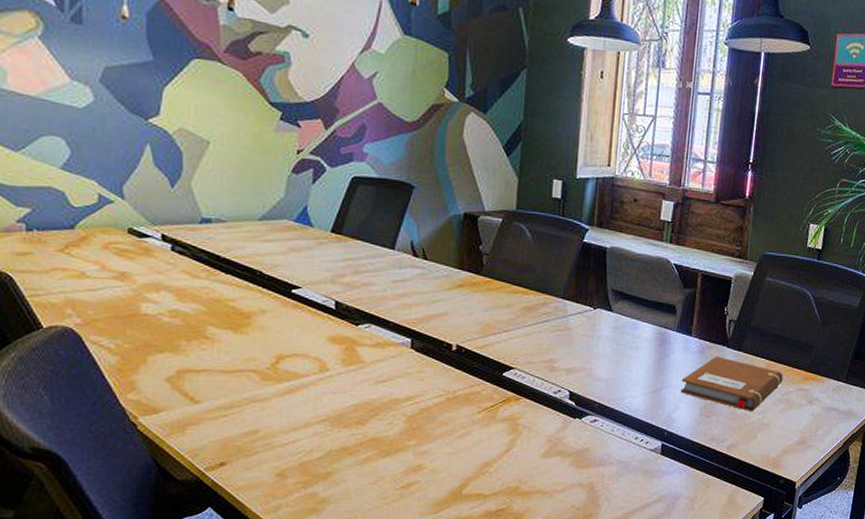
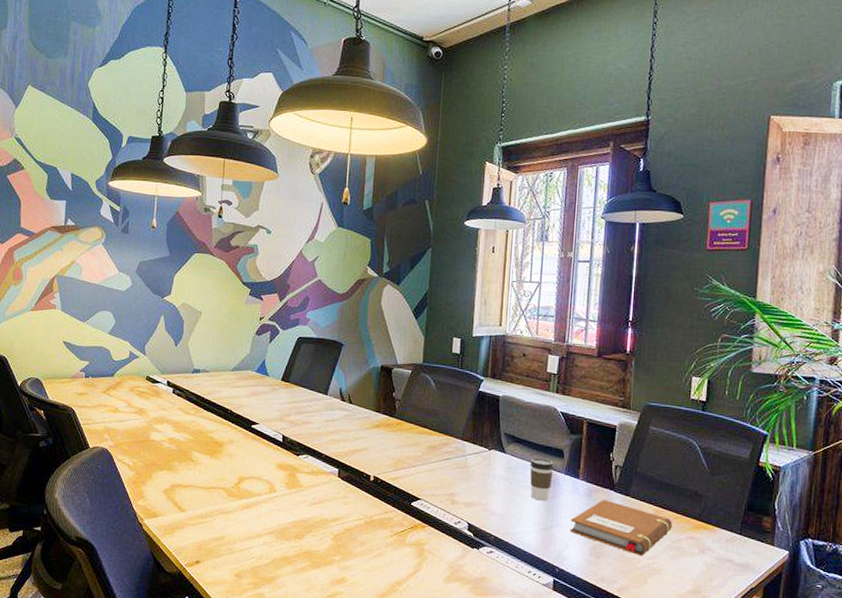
coffee cup: none [639,314,665,362] -> present [530,457,554,501]

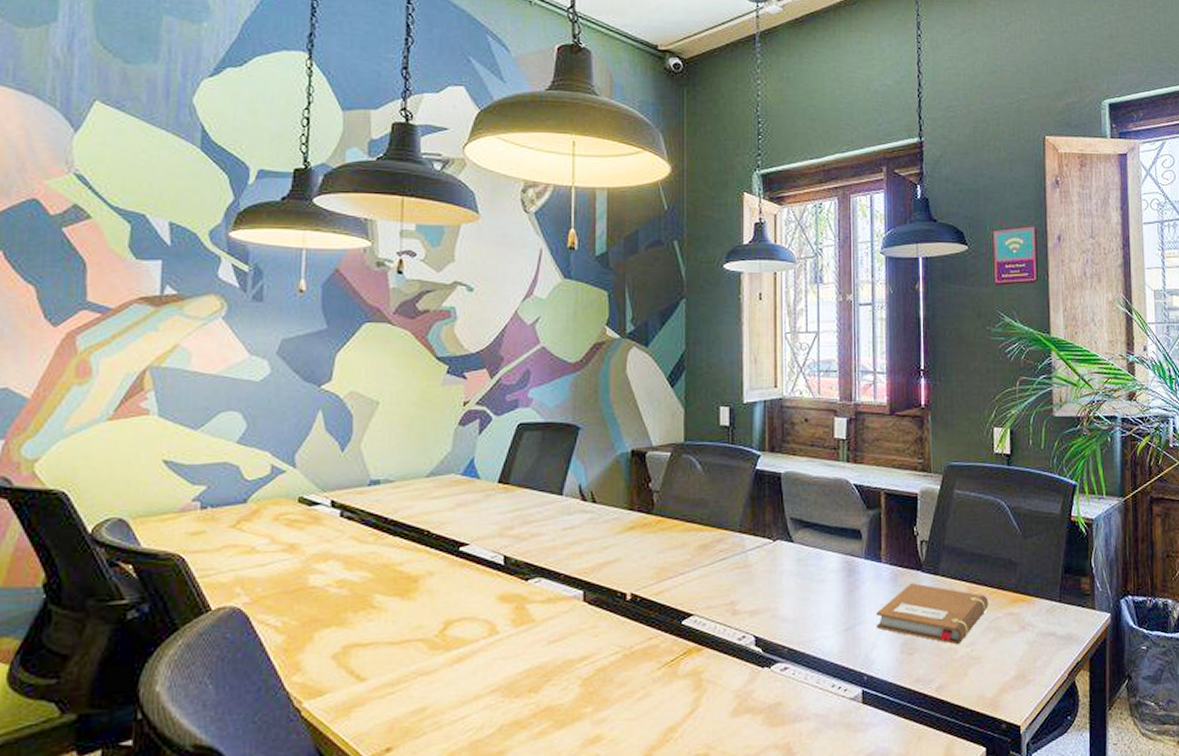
coffee cup: present [530,457,554,501] -> none [824,542,852,596]

